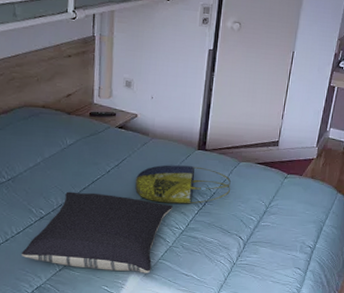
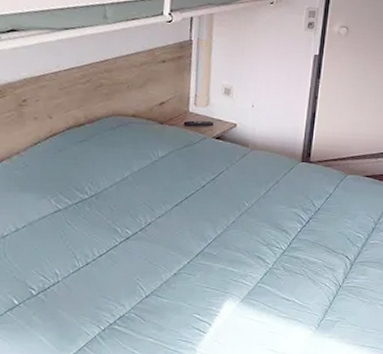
pillow: present [21,191,173,274] -> none [102,208,273,299]
tote bag: present [135,165,231,204] -> none [232,178,337,221]

